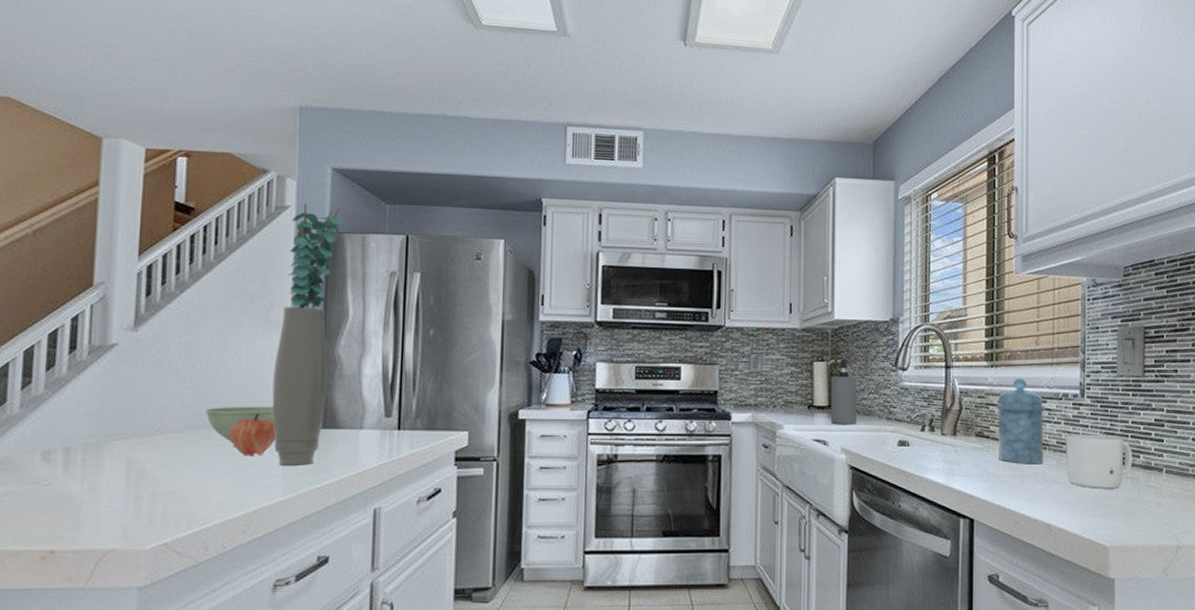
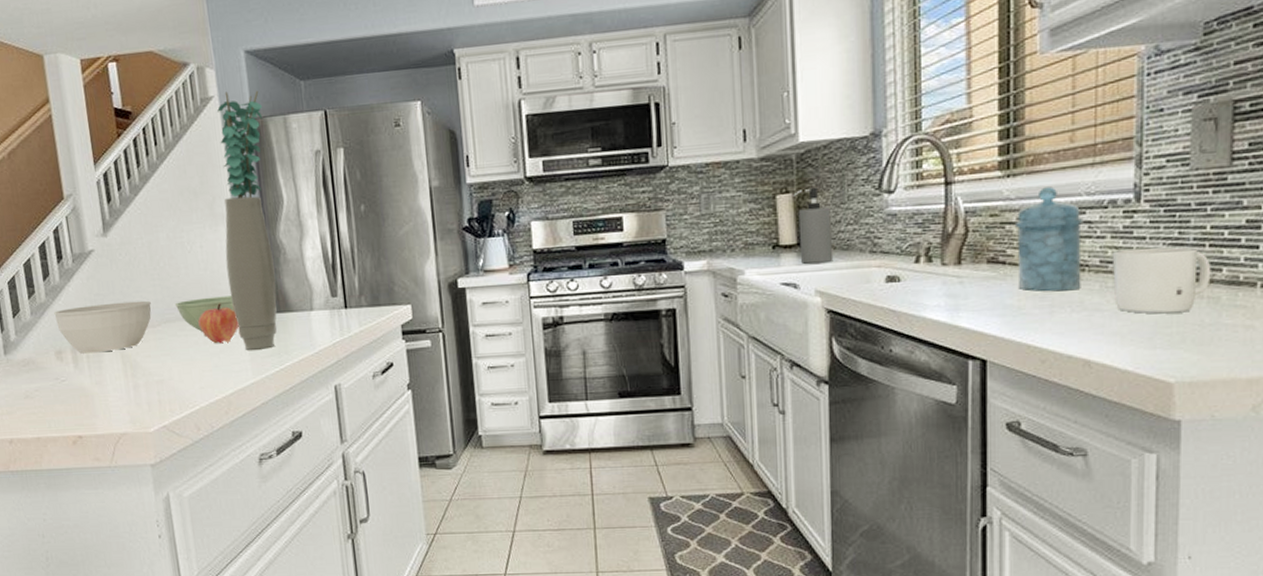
bowl: none [51,402,176,456] -> present [54,300,152,354]

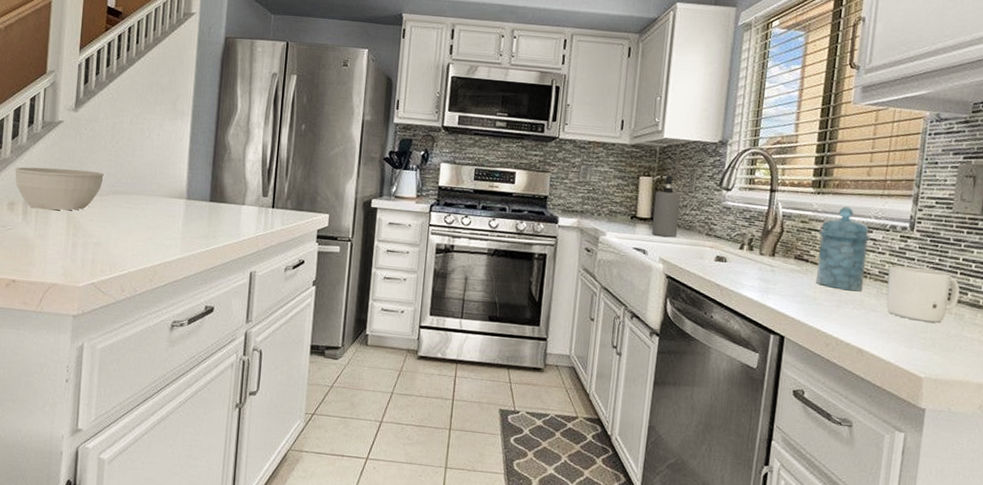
bowl: present [175,296,235,337] -> none [125,178,177,212]
fruit: present [198,303,239,344] -> none [142,185,178,220]
vase: present [217,91,278,350] -> none [175,11,235,231]

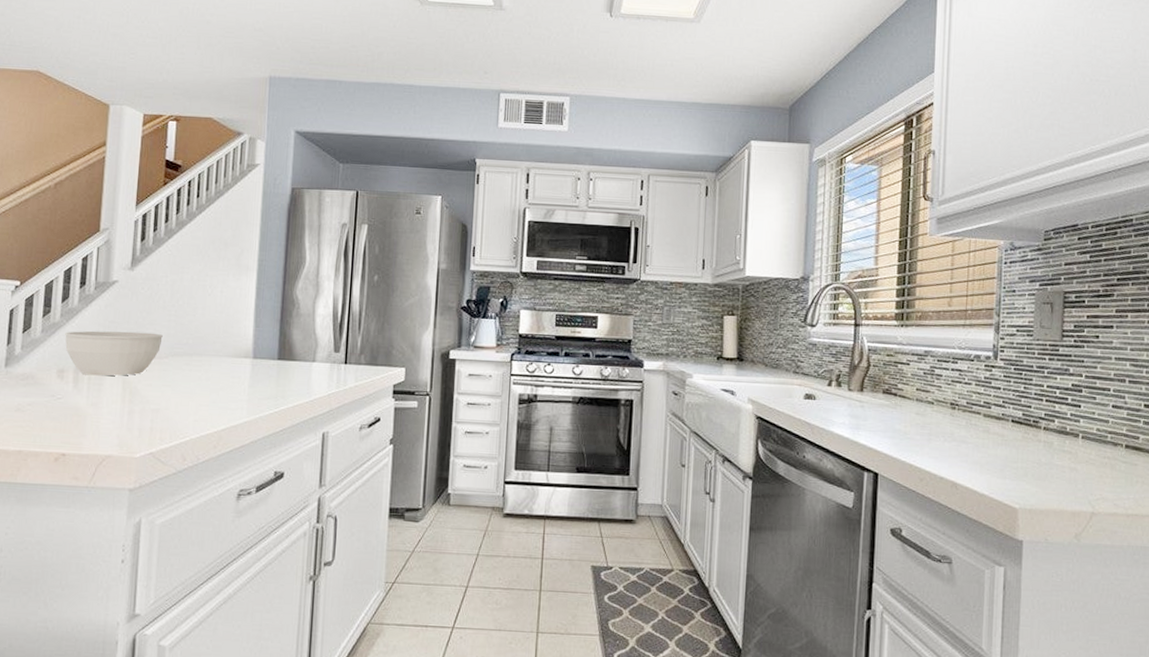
soap dispenser: present [652,175,681,237] -> none [737,313,766,377]
canister: present [816,206,871,292] -> none [904,338,956,424]
mug: present [886,265,960,323] -> none [975,395,1047,452]

